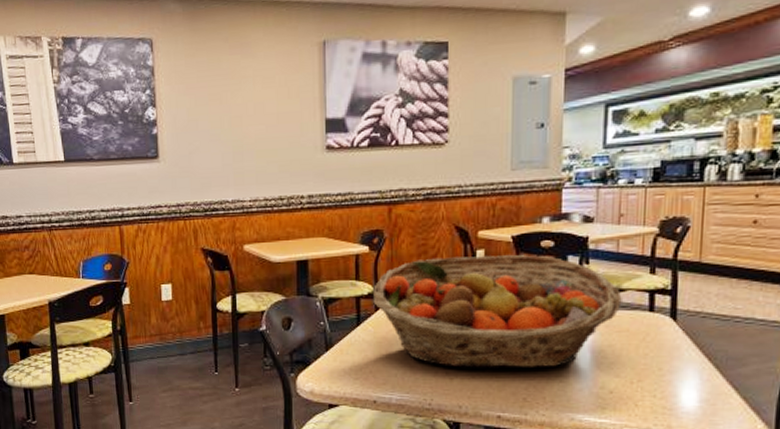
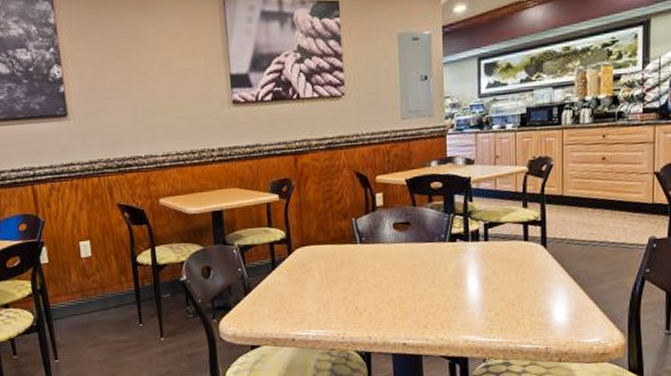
fruit basket: present [373,255,622,369] -> none [285,196,502,303]

